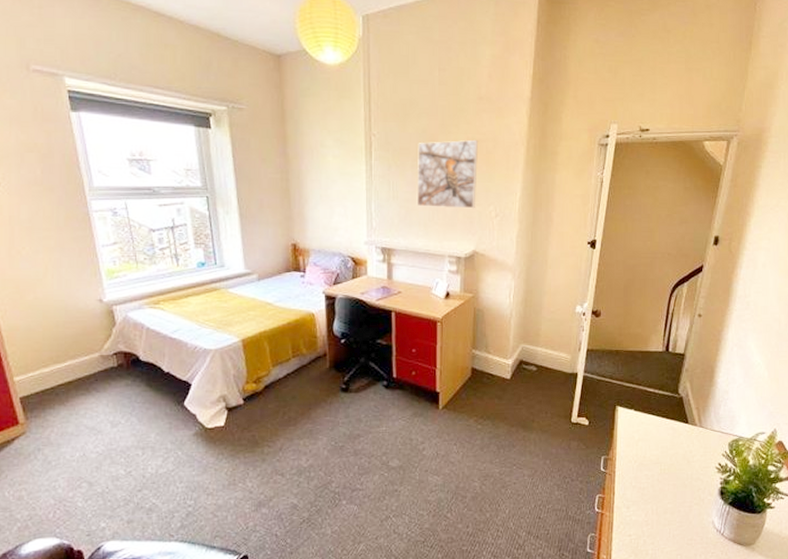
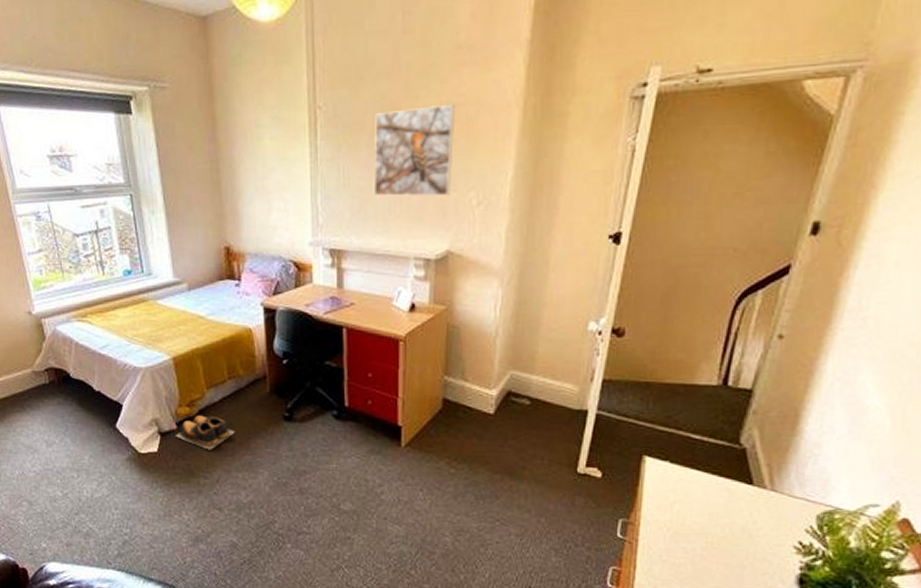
shoes: none [241,390,298,422] -> present [174,415,235,450]

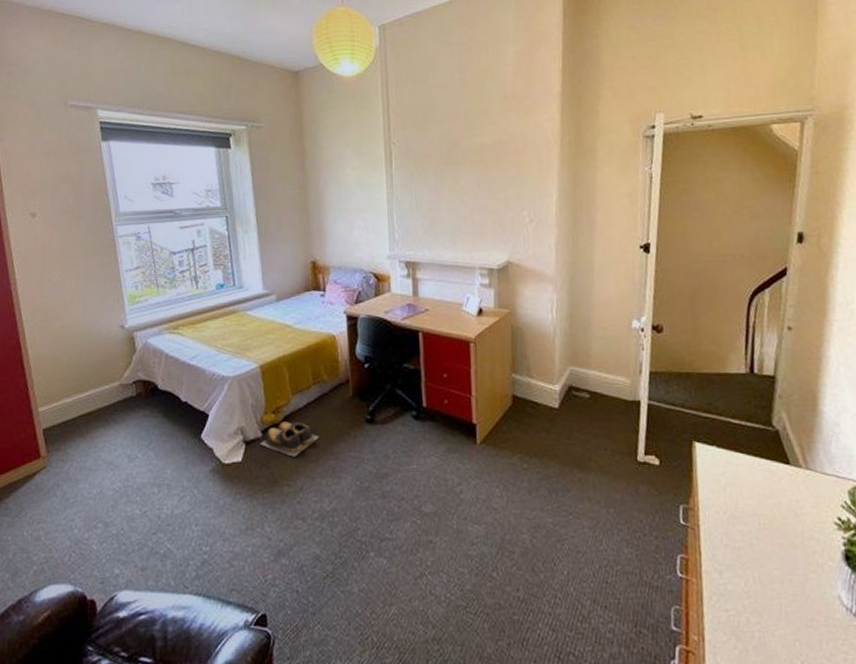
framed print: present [375,104,454,197] -> none [440,141,507,216]

